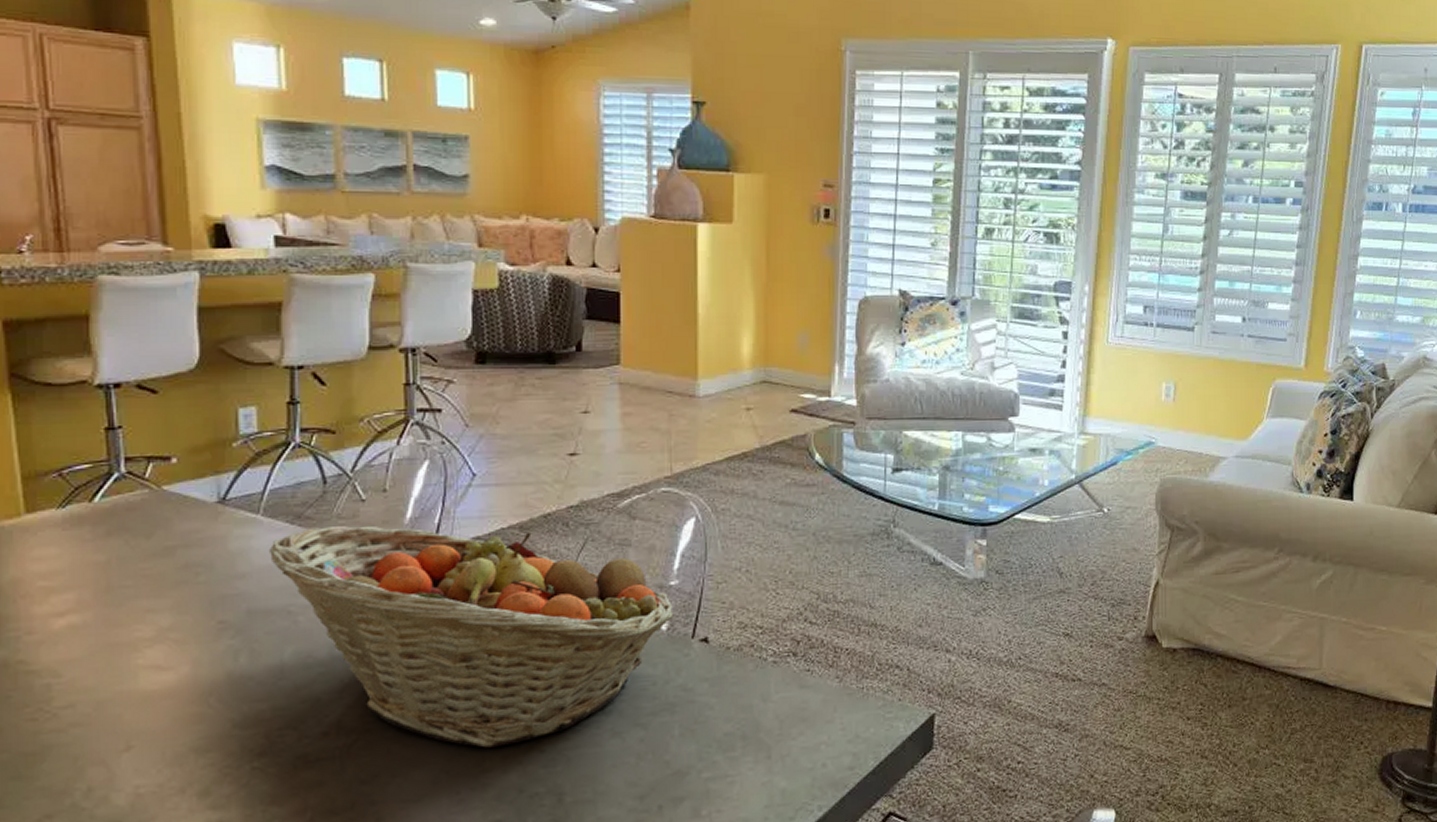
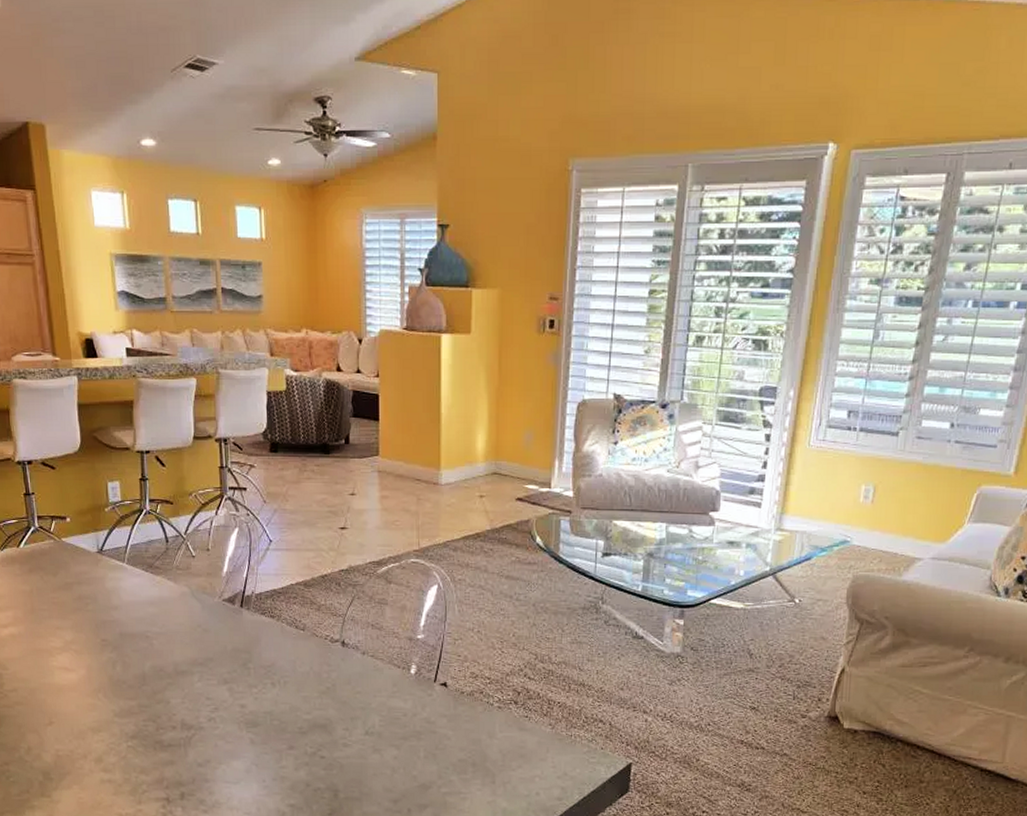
fruit basket: present [268,525,674,748] -> none [131,574,420,750]

